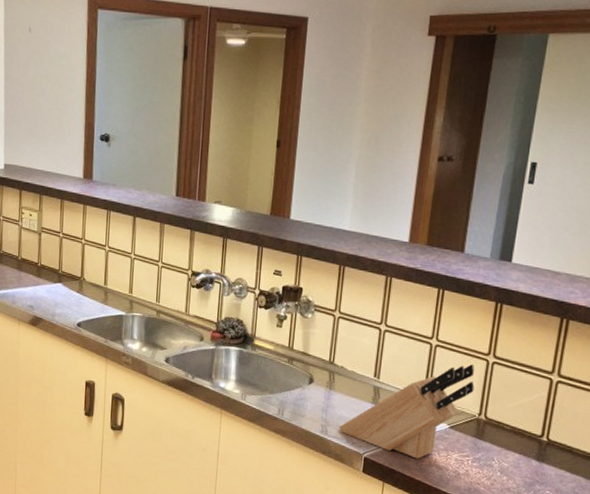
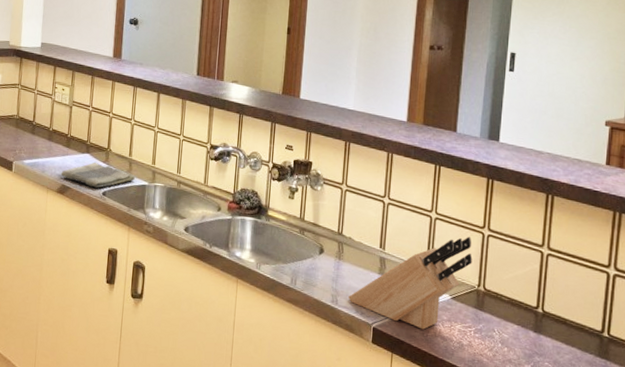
dish towel: none [32,291,111,319] -> present [61,162,135,188]

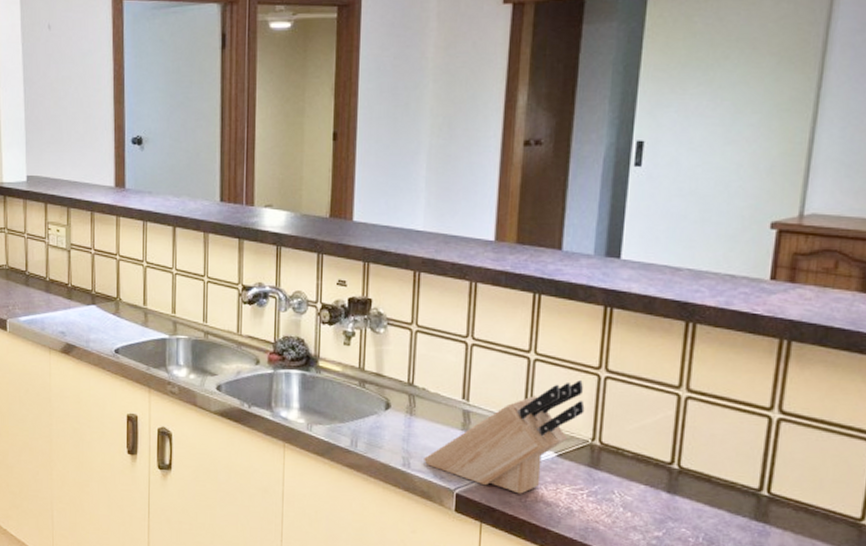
dish towel: present [61,162,135,188] -> none [64,314,152,345]

